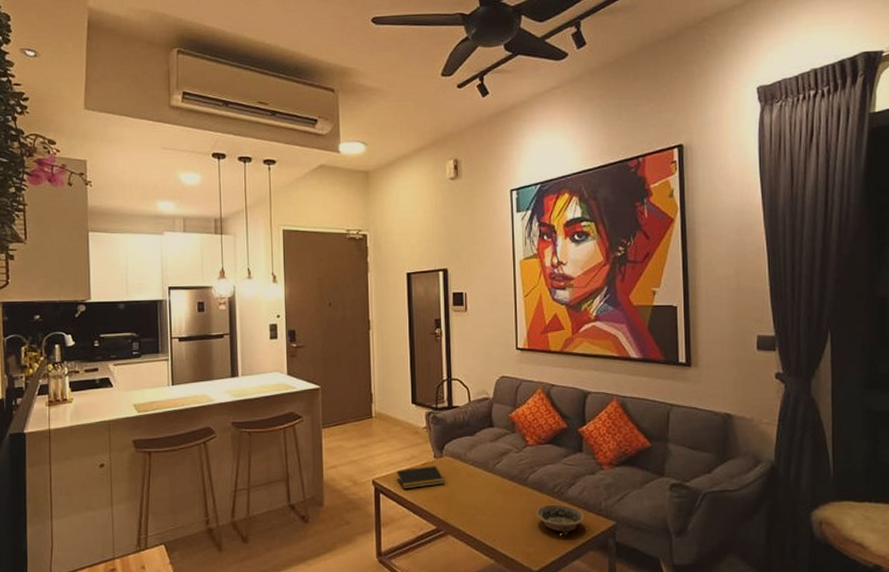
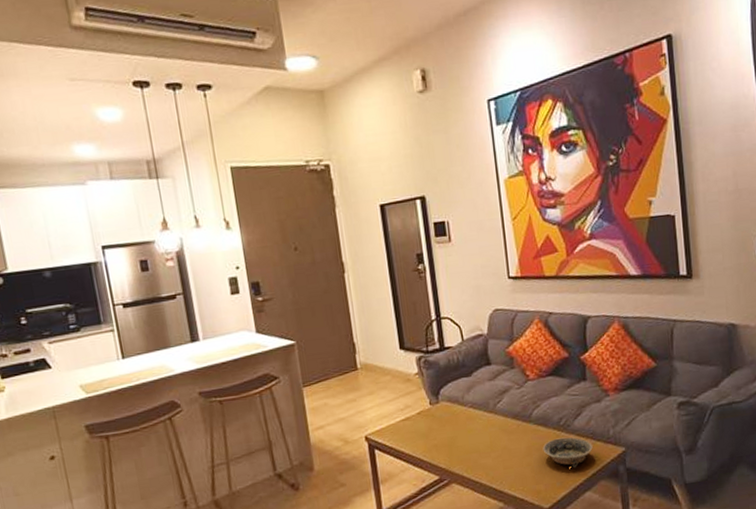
notepad: present [396,466,446,489] -> none [390,413,445,442]

